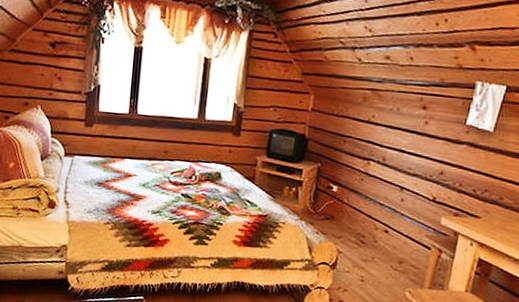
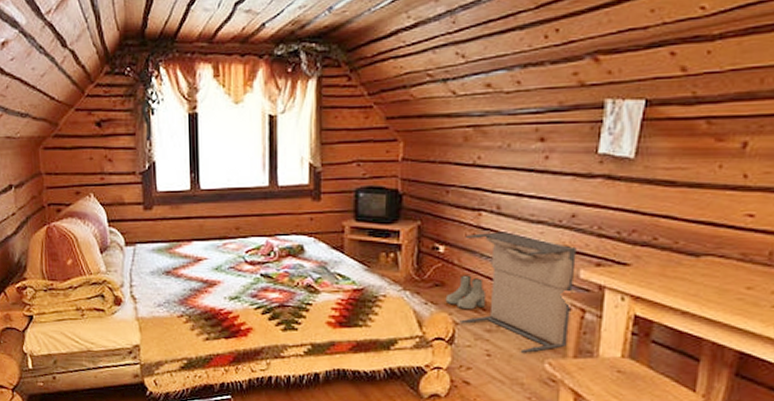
boots: none [333,212,367,242] -> present [445,275,487,310]
laundry hamper: none [342,178,441,282] -> present [459,232,577,353]

